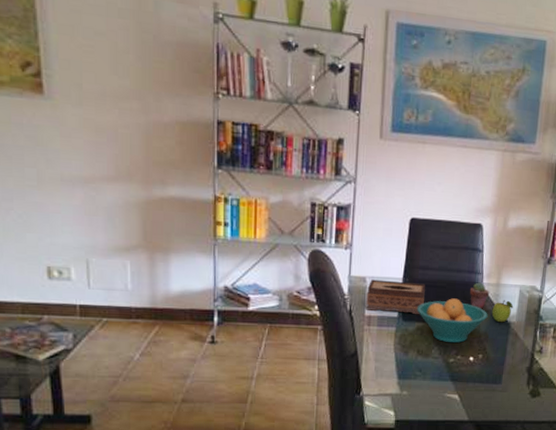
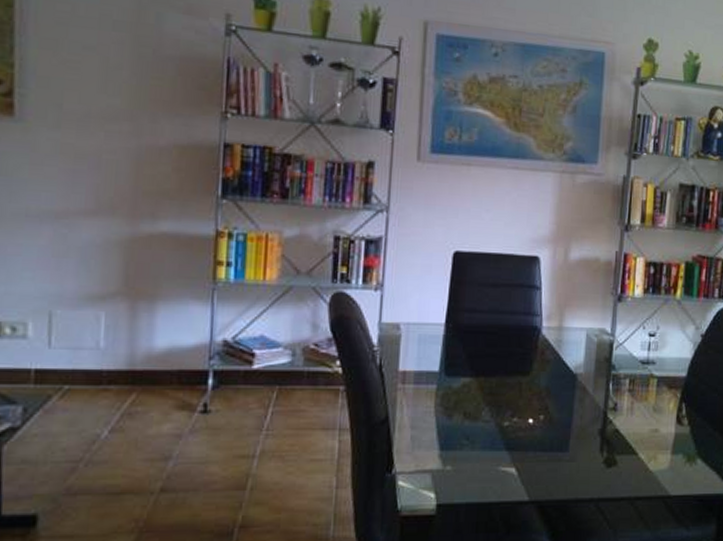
tissue box: present [366,279,425,315] -> none [400,326,472,369]
fruit bowl: present [416,298,488,343] -> none [462,346,549,402]
potted succulent: present [469,282,490,309] -> none [526,326,551,359]
fruit: present [491,300,514,323] -> none [554,346,580,375]

